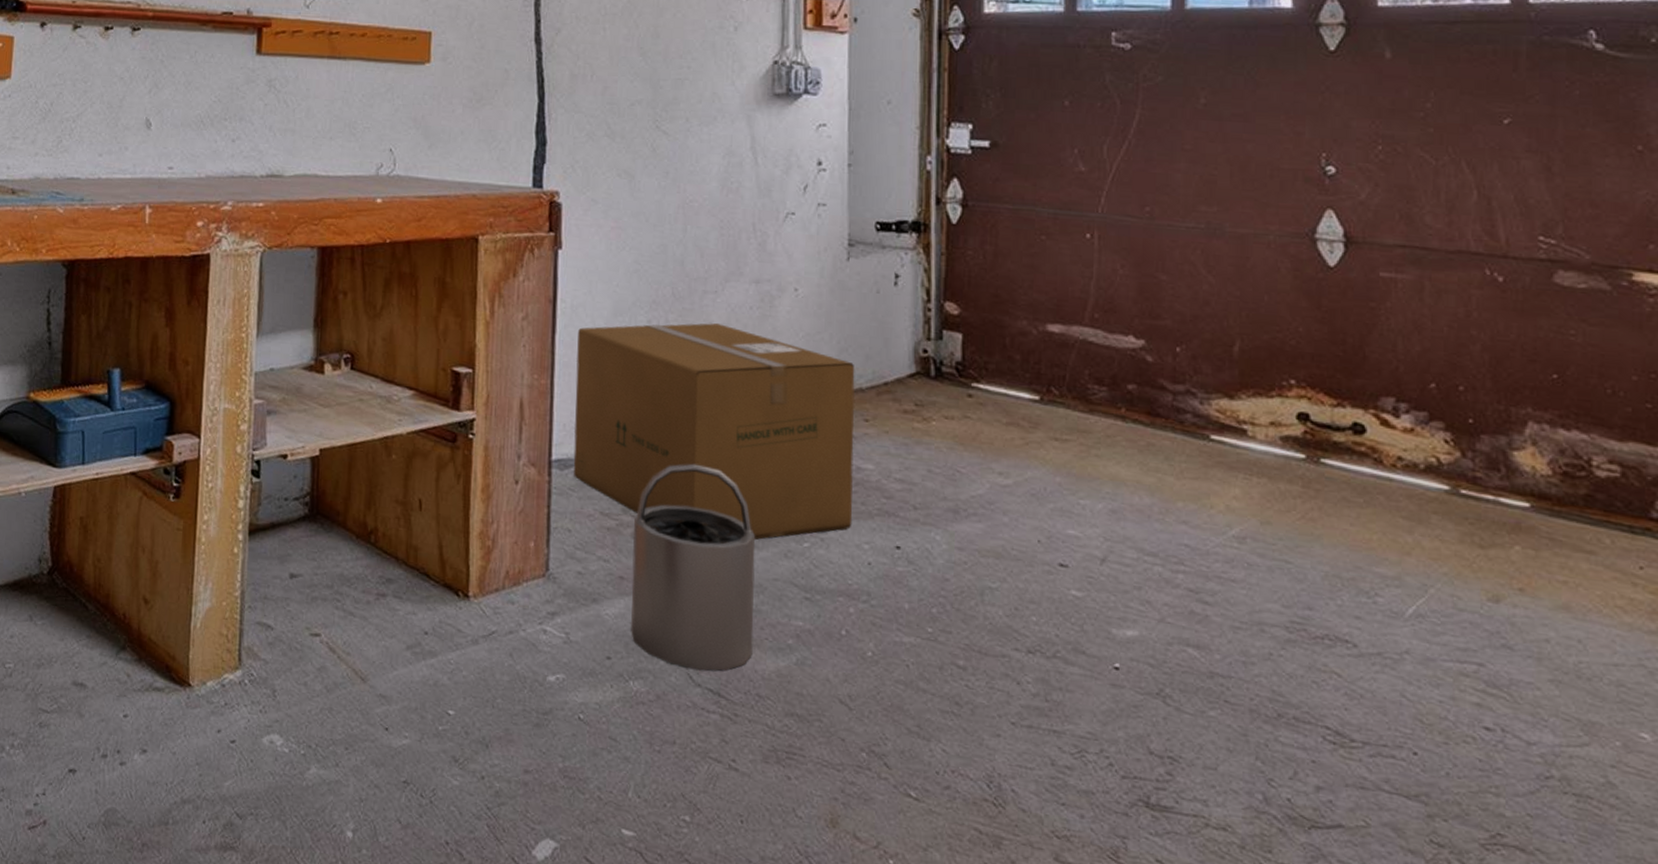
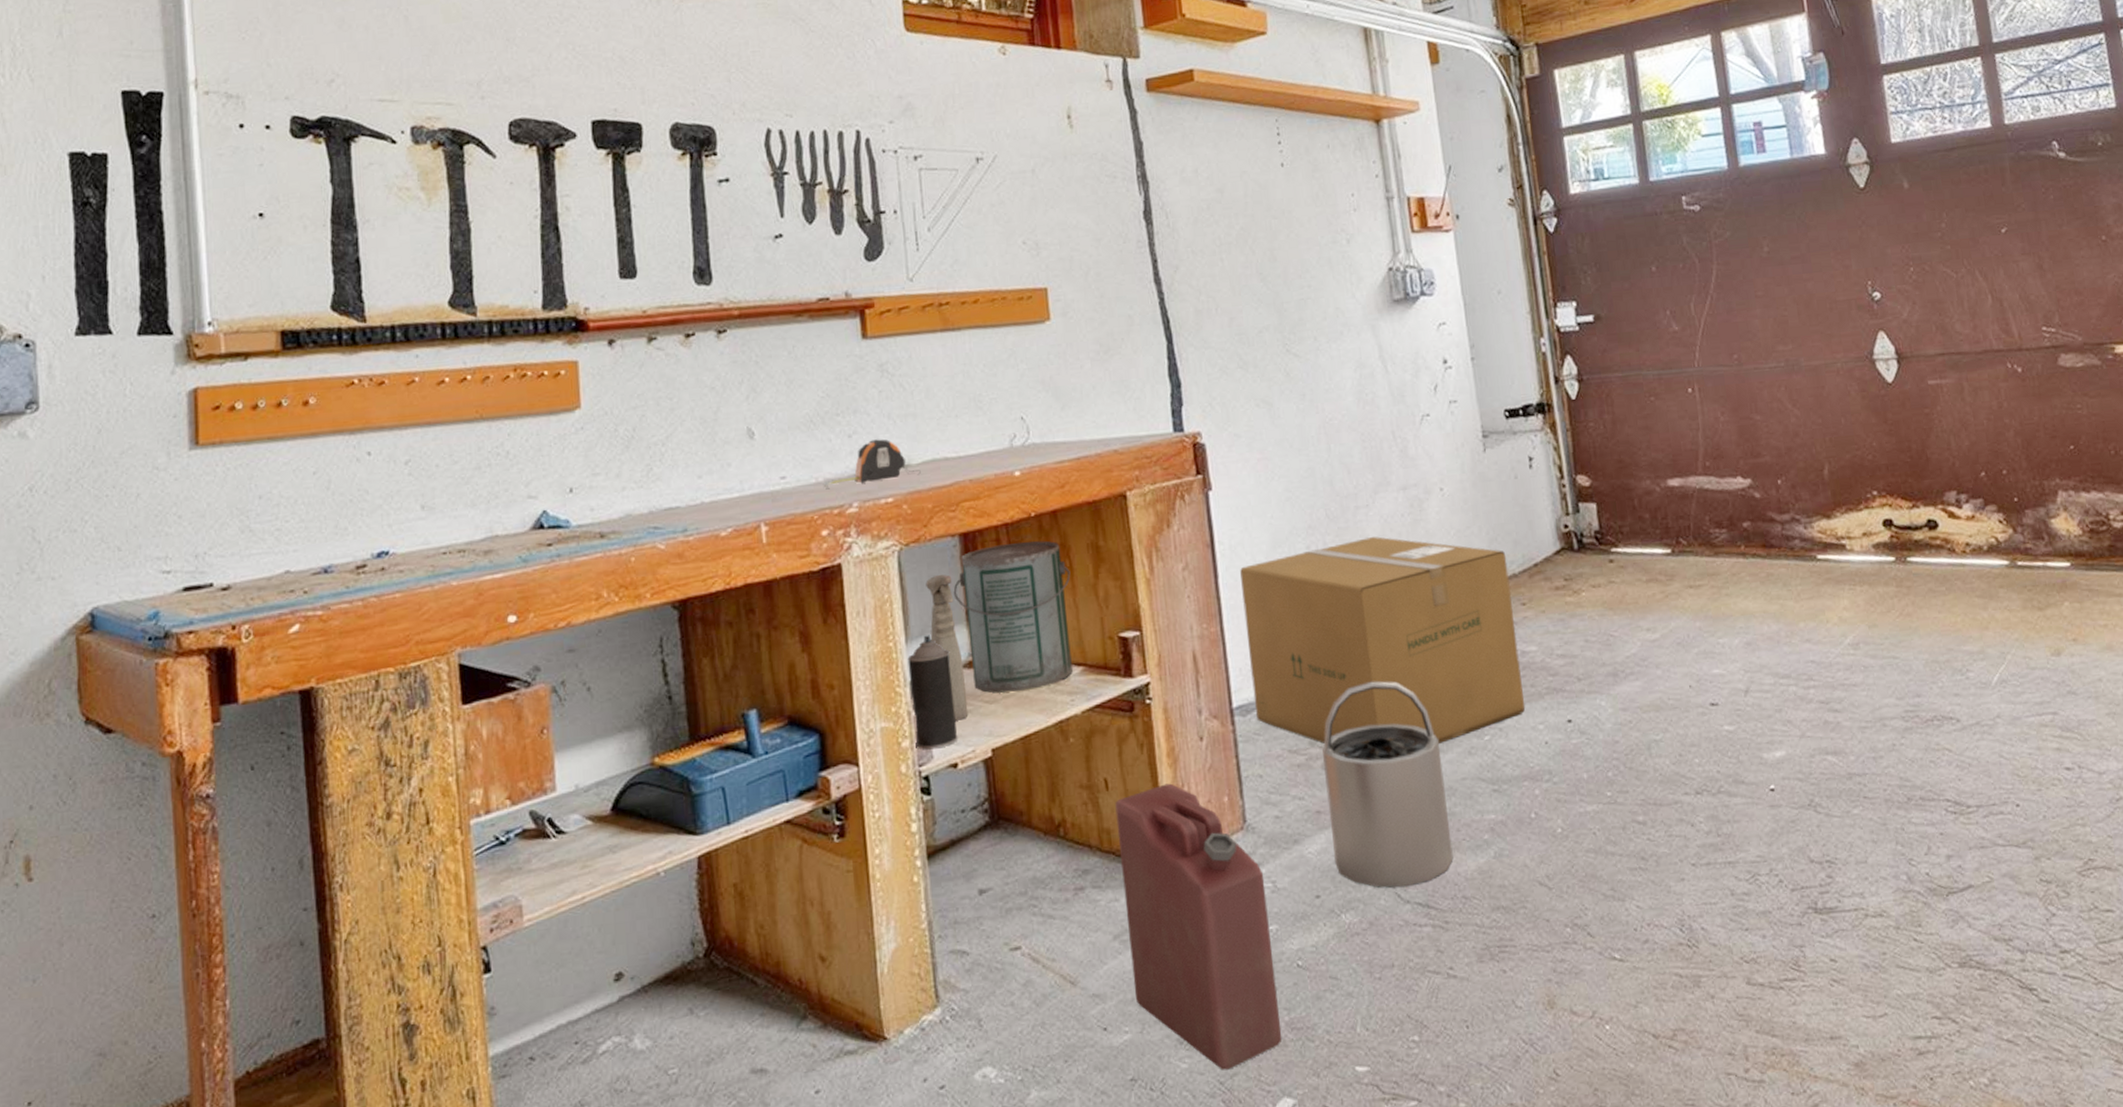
tape measure: none [204,147,292,187] -> present [823,439,921,488]
spray can: none [252,333,295,438] -> present [907,635,958,750]
spray bottle: none [279,280,306,417] -> present [926,574,969,721]
paint can: none [305,263,415,403] -> present [953,540,1073,693]
jerry can: none [418,516,559,798] -> present [1115,783,1282,1070]

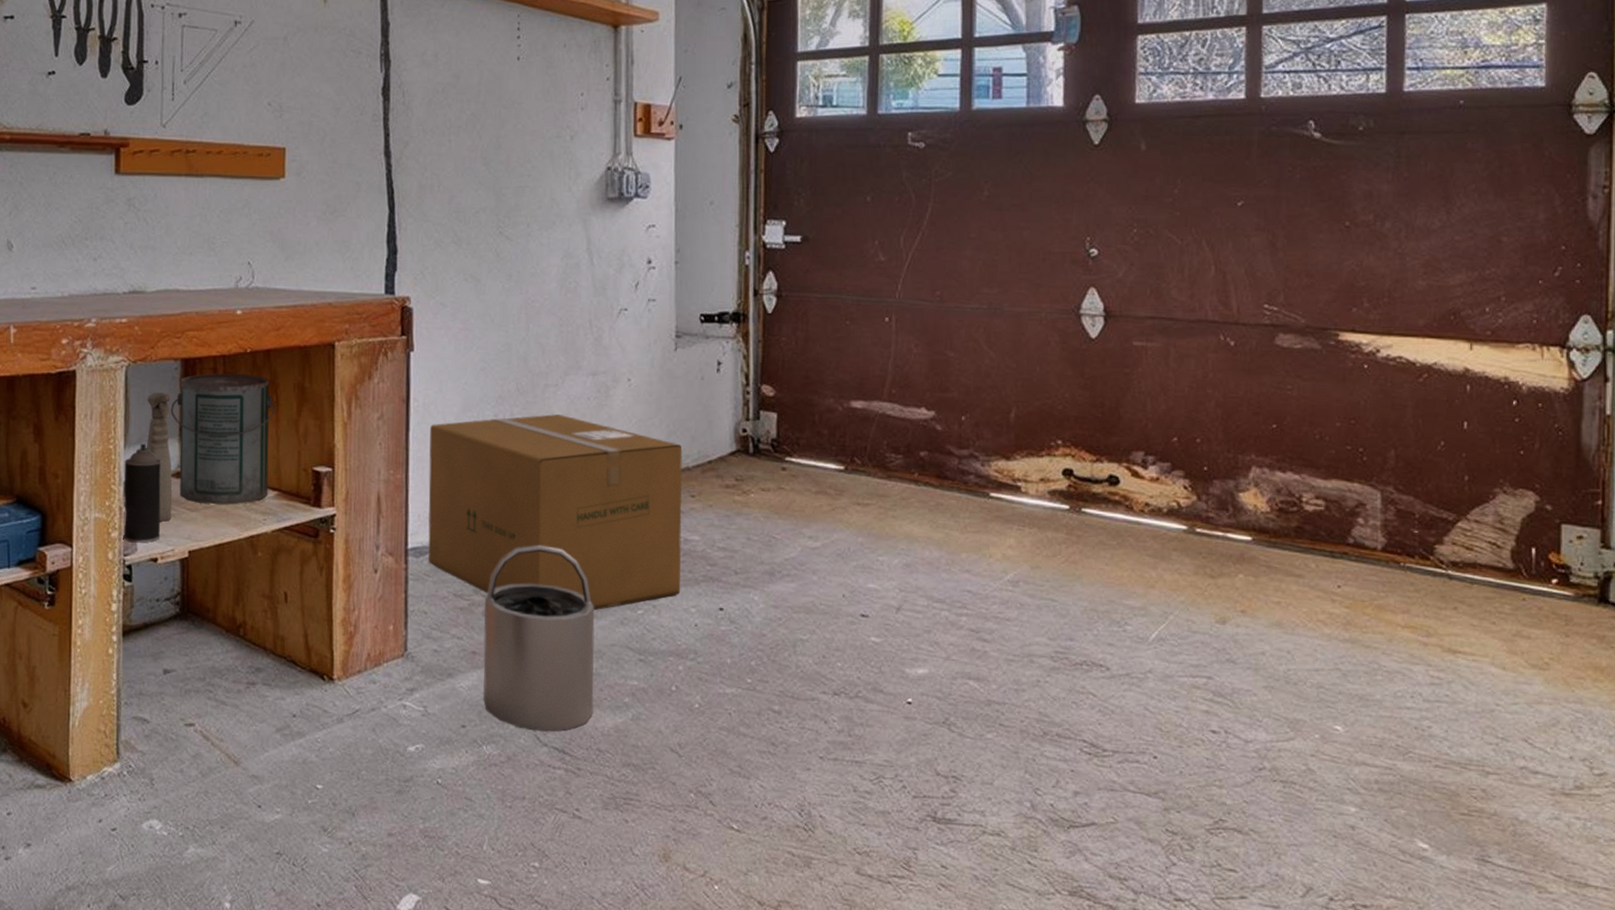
tape measure: present [823,439,921,488] -> none [67,265,154,303]
jerry can: present [1115,783,1282,1070] -> none [289,605,417,861]

